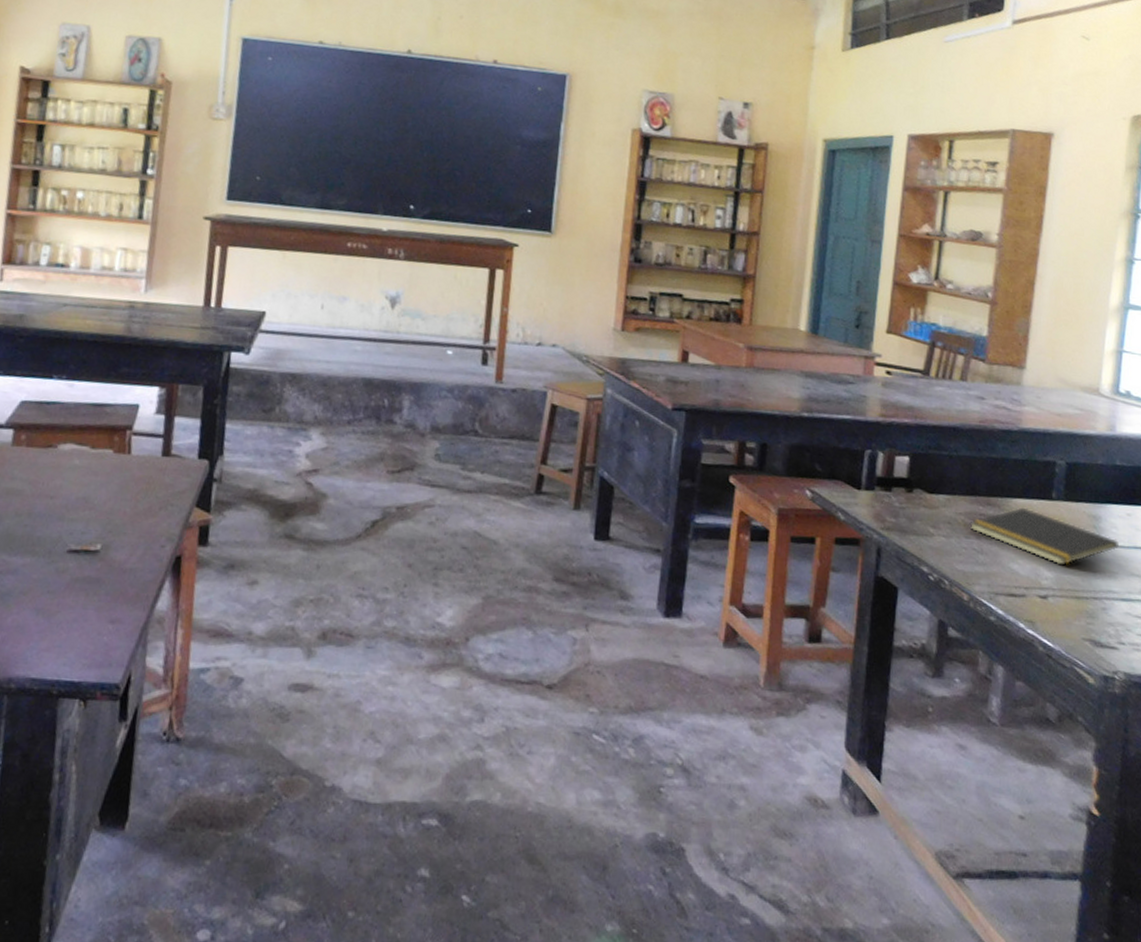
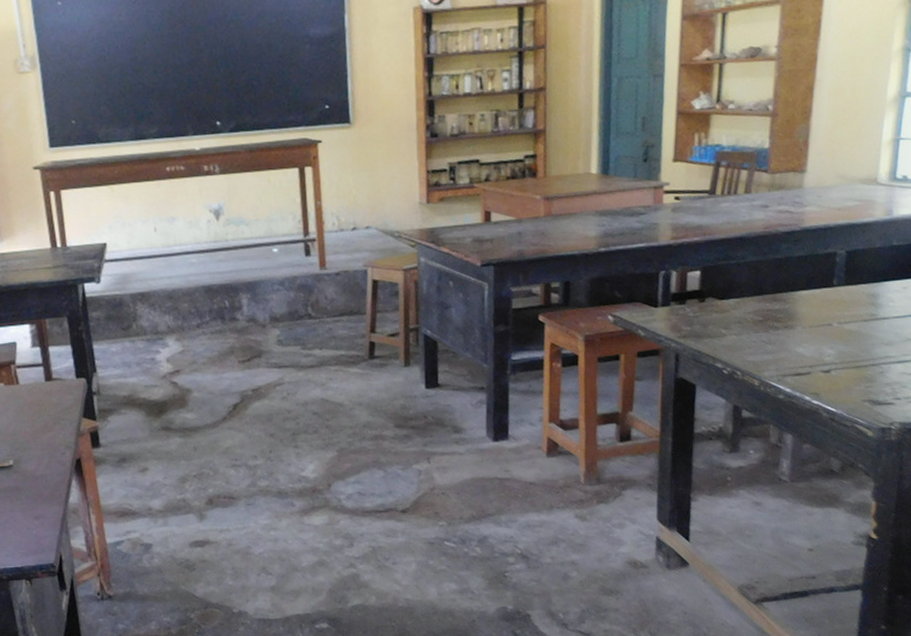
notepad: present [969,507,1119,566] -> none [758,297,895,343]

